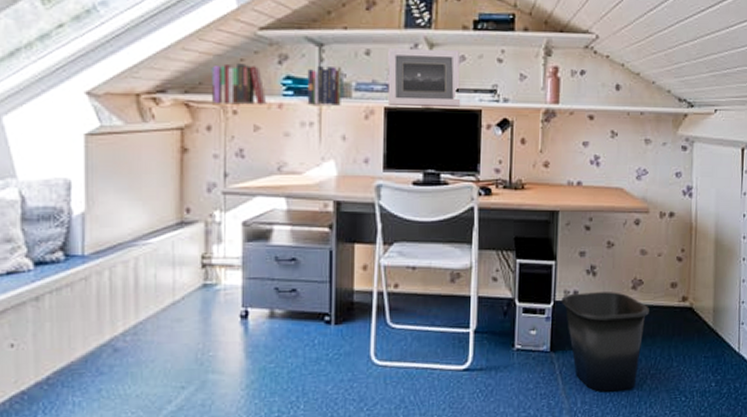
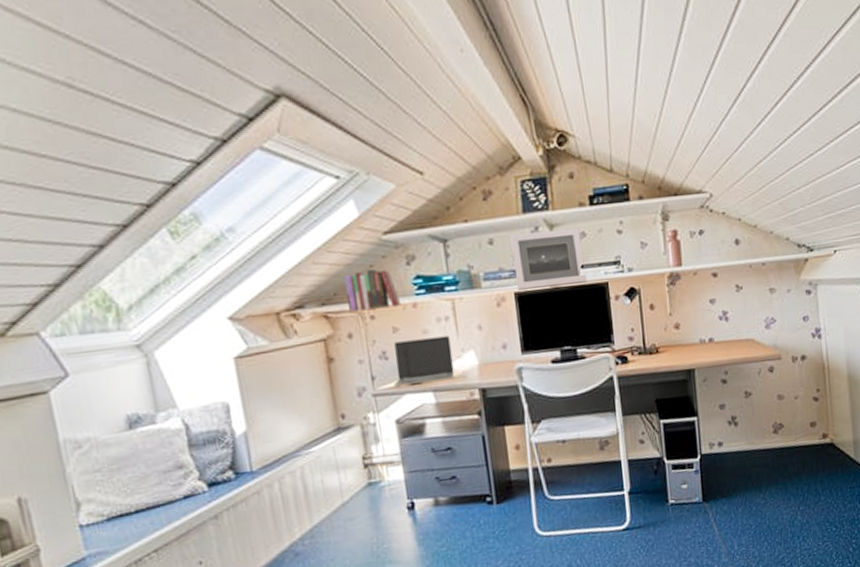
laptop: none [246,141,311,188] -> present [394,335,455,387]
books: present [307,66,342,106] -> none [435,260,473,301]
waste bin: present [562,292,649,392] -> none [708,438,792,533]

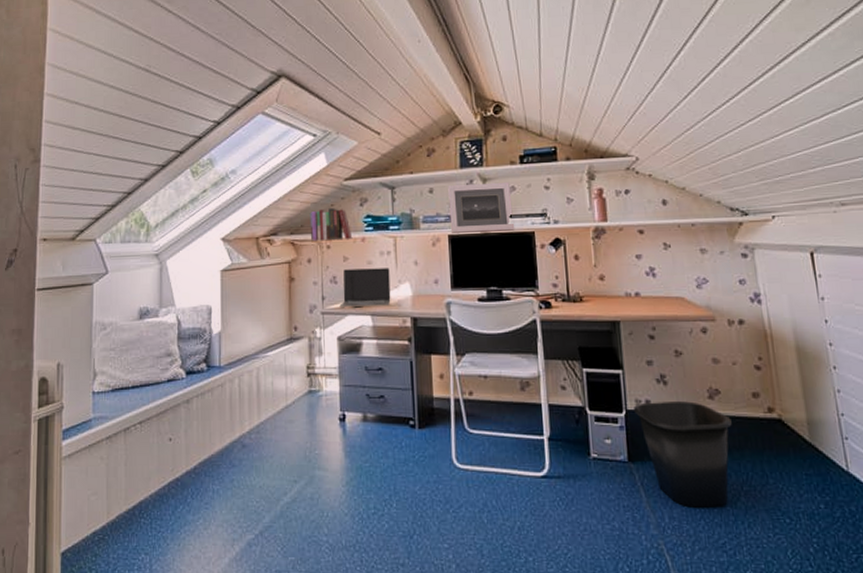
waste bin: none [708,438,792,533] -> present [634,401,732,508]

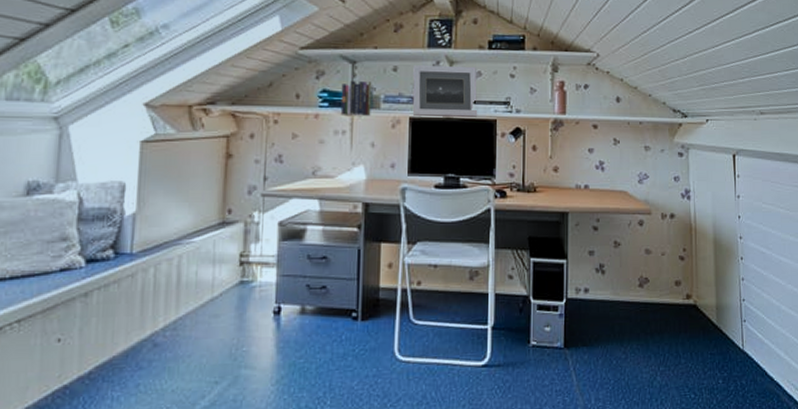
books: present [309,208,353,242] -> none [255,78,305,116]
laptop: present [339,268,391,308] -> none [283,148,343,191]
books: none [383,205,412,237] -> present [340,81,372,116]
waste bin: present [634,401,732,508] -> none [574,289,656,389]

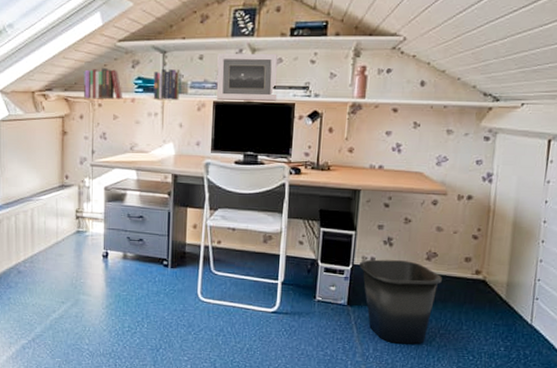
books: none [255,78,305,116] -> present [83,68,123,100]
waste bin: none [574,289,656,389] -> present [359,259,442,344]

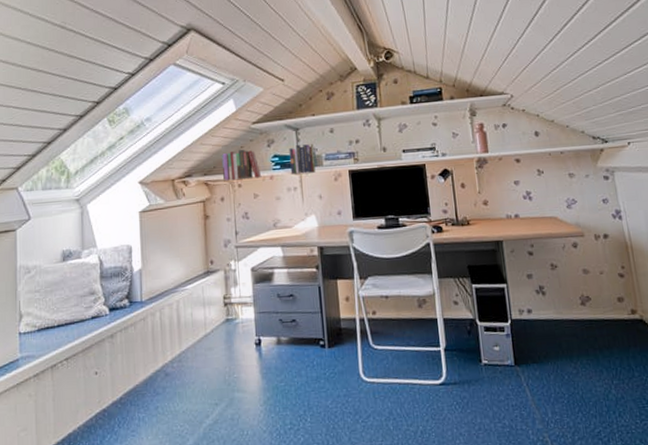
picture frame: present [216,53,278,101] -> none [347,120,408,170]
waste bin: present [359,259,442,344] -> none [517,308,602,403]

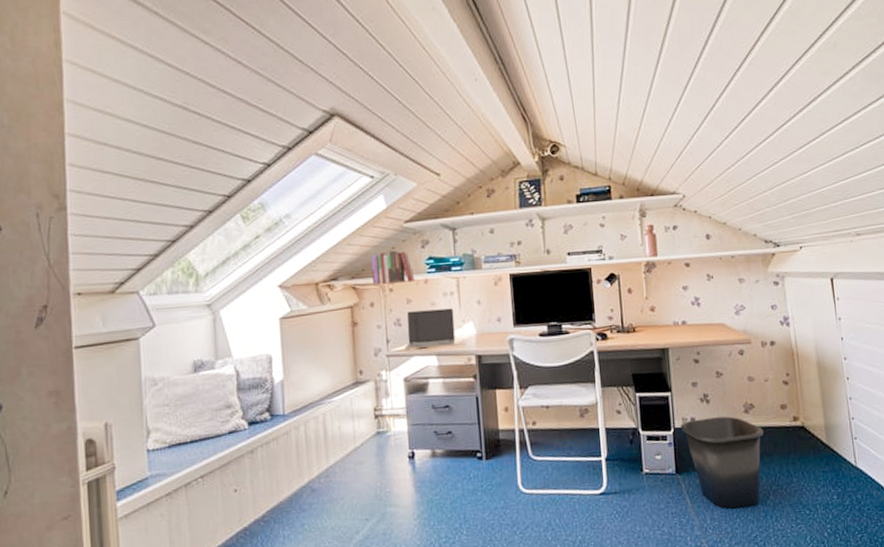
laptop: none [252,202,299,242] -> present [404,308,456,350]
books: present [289,144,316,175] -> none [445,245,474,278]
waste bin: none [517,308,602,403] -> present [681,416,764,509]

